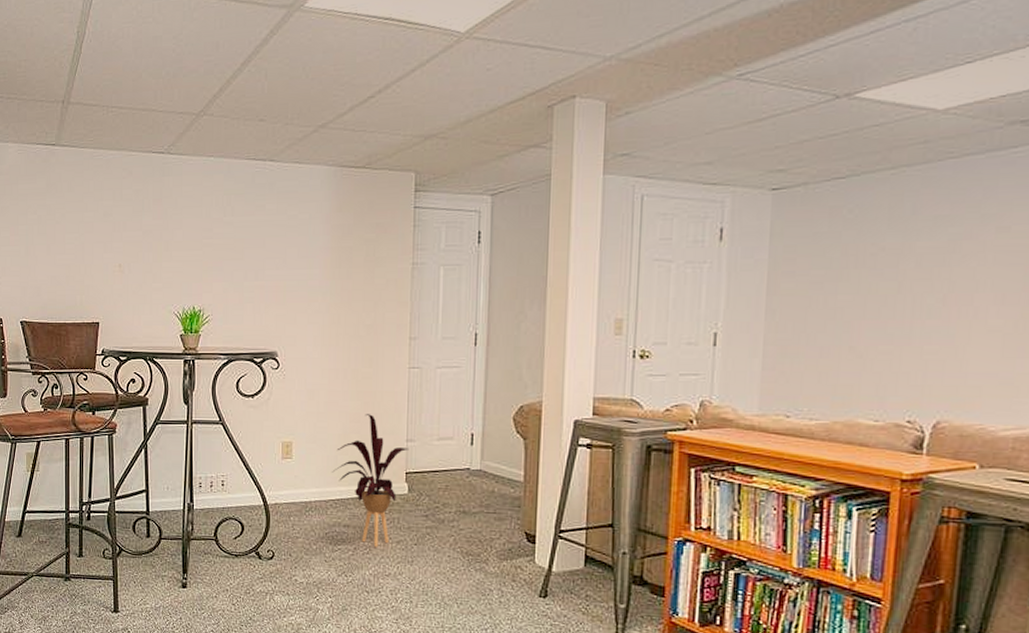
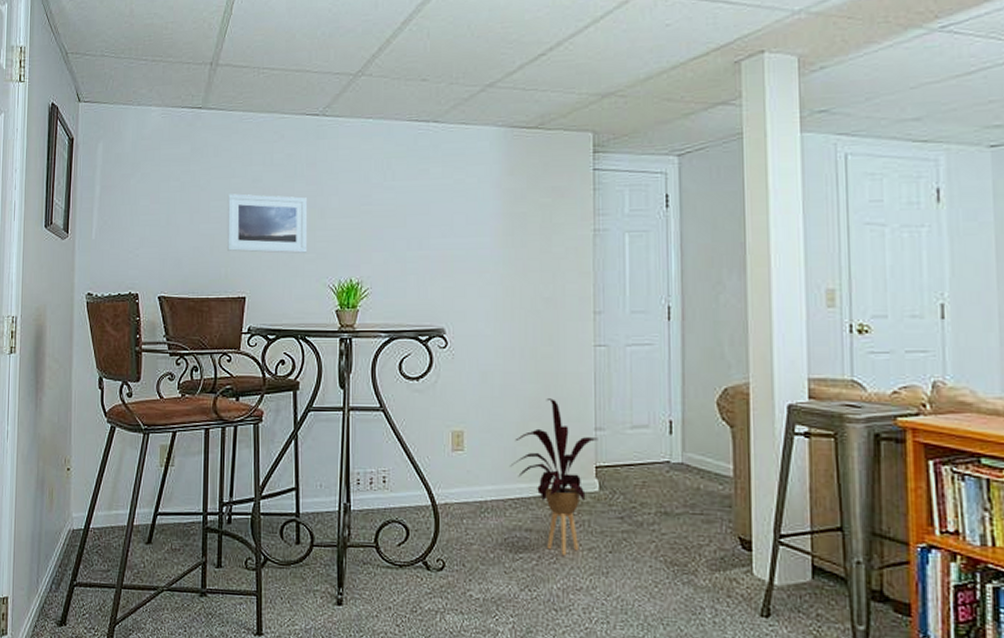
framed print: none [81,227,155,283] -> present [227,193,308,254]

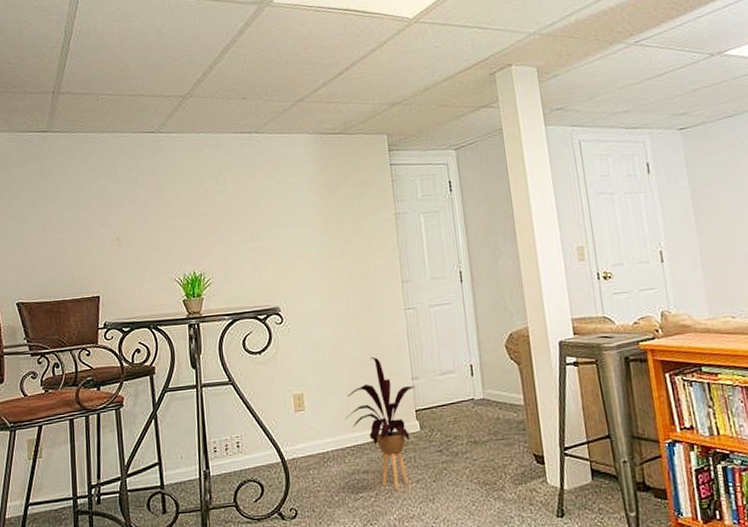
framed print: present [227,193,308,254] -> none [76,203,154,257]

